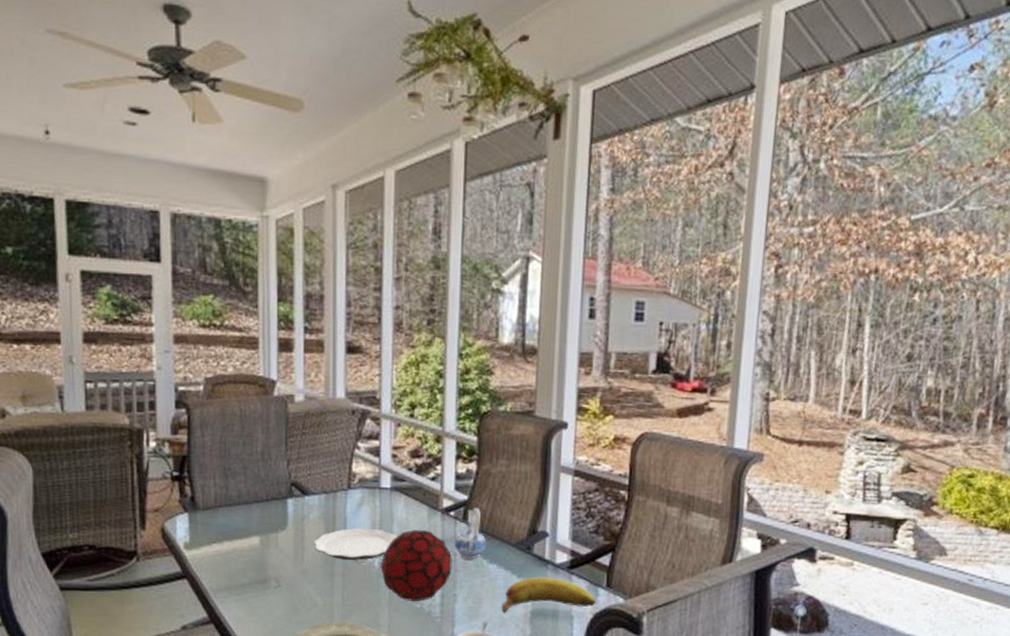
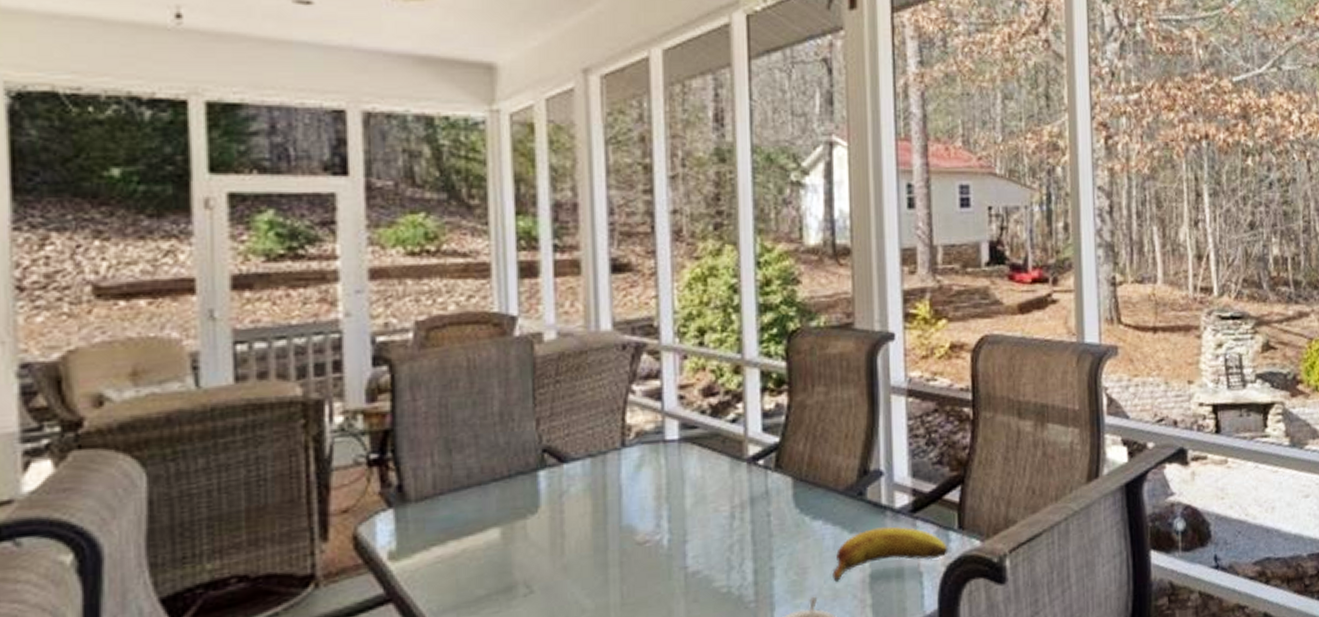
plate: present [314,527,397,560] -> none [577,495,691,543]
decorative orb: present [380,530,452,602] -> none [671,488,766,586]
ceramic pitcher: present [454,508,487,560] -> none [766,451,808,519]

